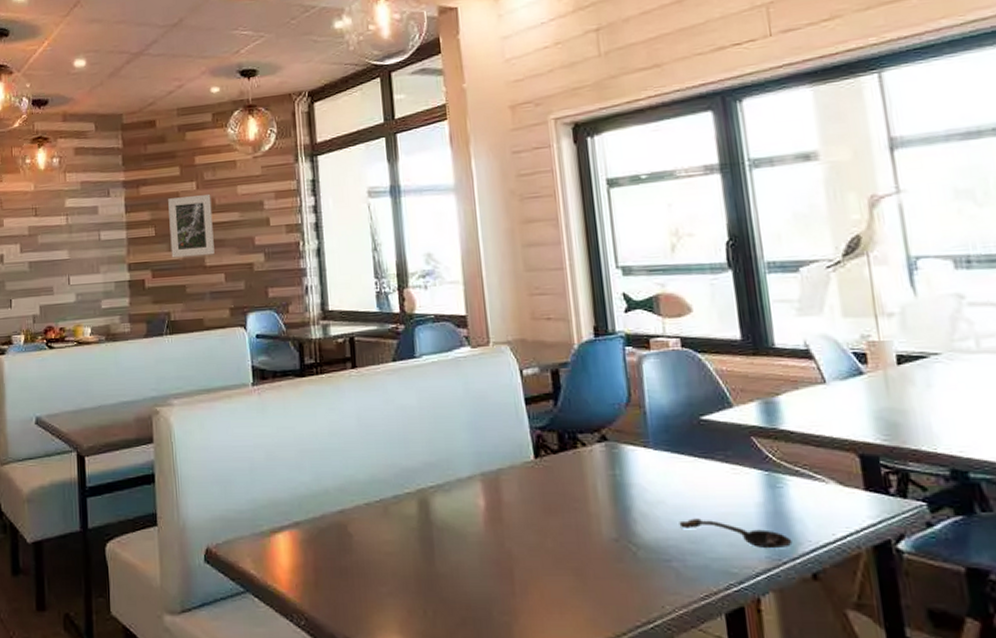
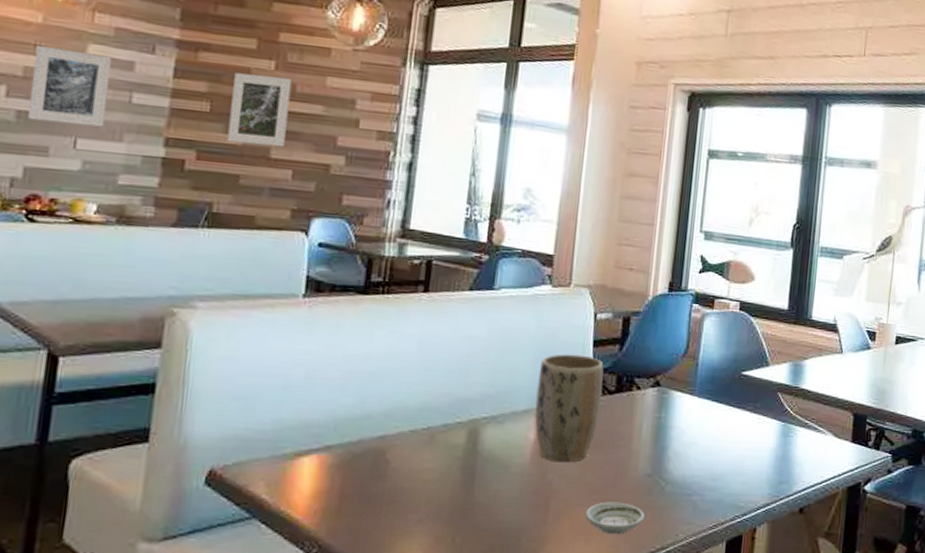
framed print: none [33,206,85,268] -> present [27,44,112,127]
plant pot: none [475,414,547,530] -> present [535,354,604,463]
saucer: none [554,570,621,607] -> present [585,501,645,535]
spoon: present [679,518,793,549] -> none [705,459,791,487]

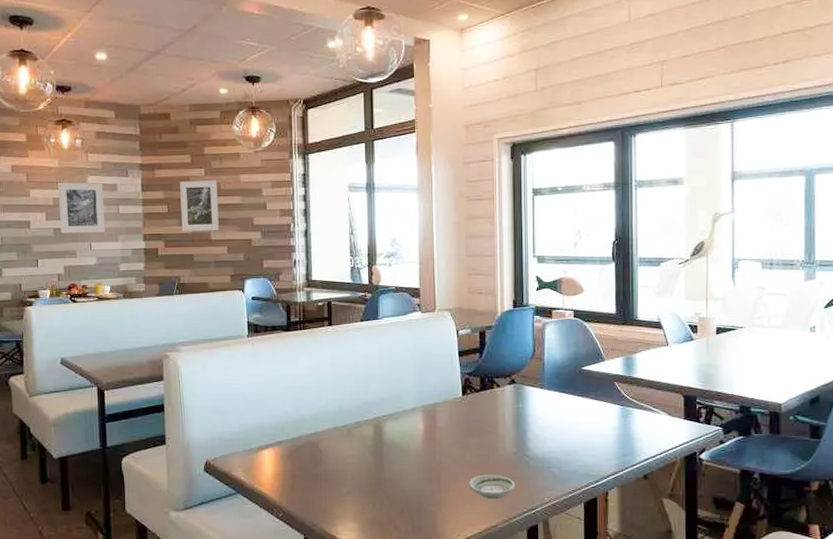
plant pot: present [535,354,604,463] -> none [420,363,471,446]

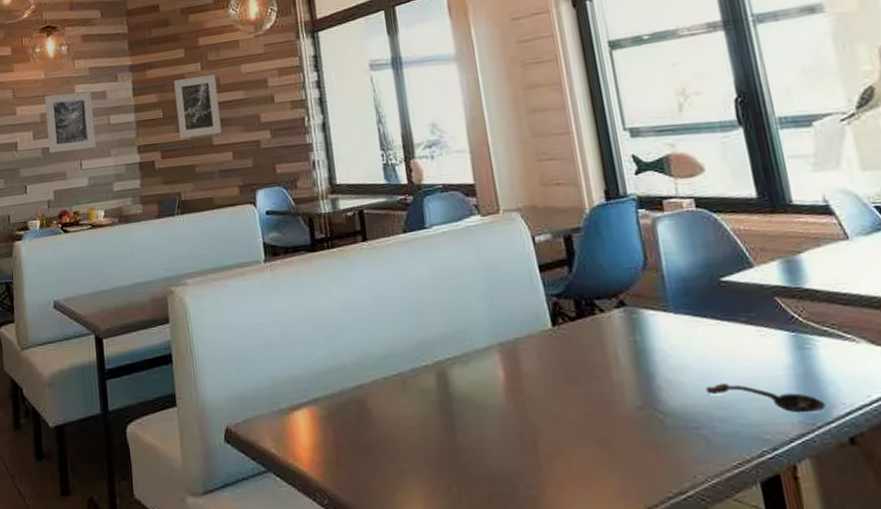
saucer: present [469,474,515,500] -> none [579,440,649,479]
spoon: none [559,438,634,459] -> present [705,383,826,413]

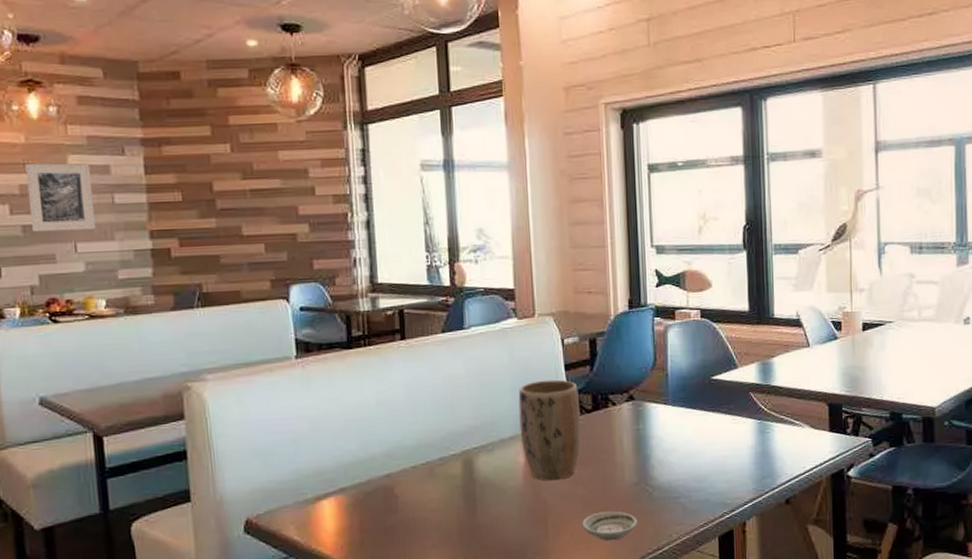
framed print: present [174,75,222,139] -> none [197,159,253,226]
plant pot: none [490,282,567,400] -> present [518,379,581,481]
saucer: none [579,440,649,479] -> present [582,511,637,541]
spoon: present [705,383,826,413] -> none [688,461,774,483]

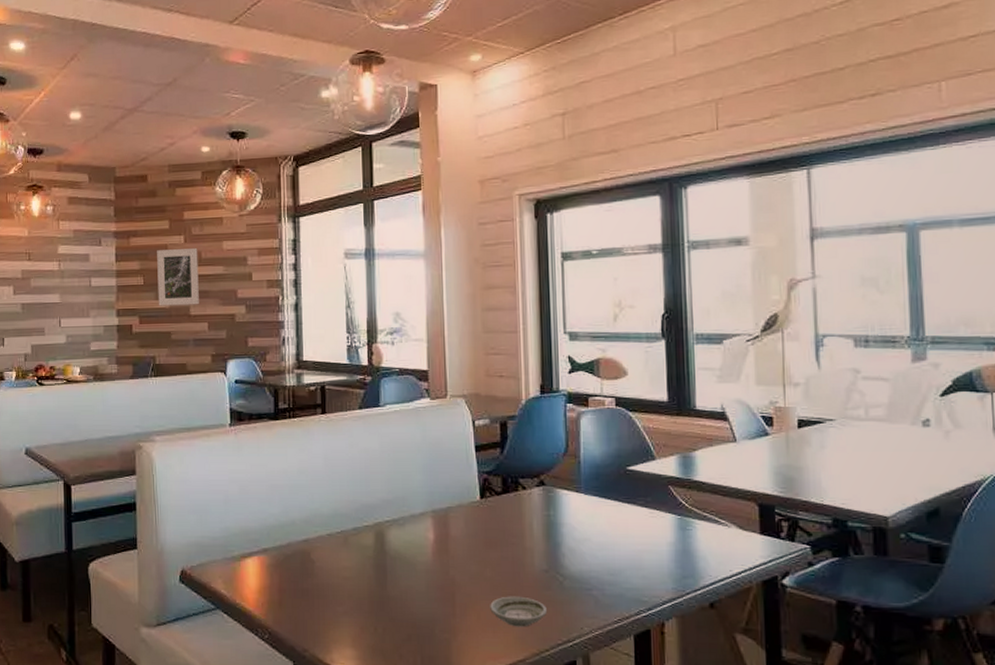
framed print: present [25,163,96,232] -> none [27,252,76,309]
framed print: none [197,159,253,226] -> present [157,248,199,306]
plant pot: present [518,379,581,481] -> none [429,460,491,560]

